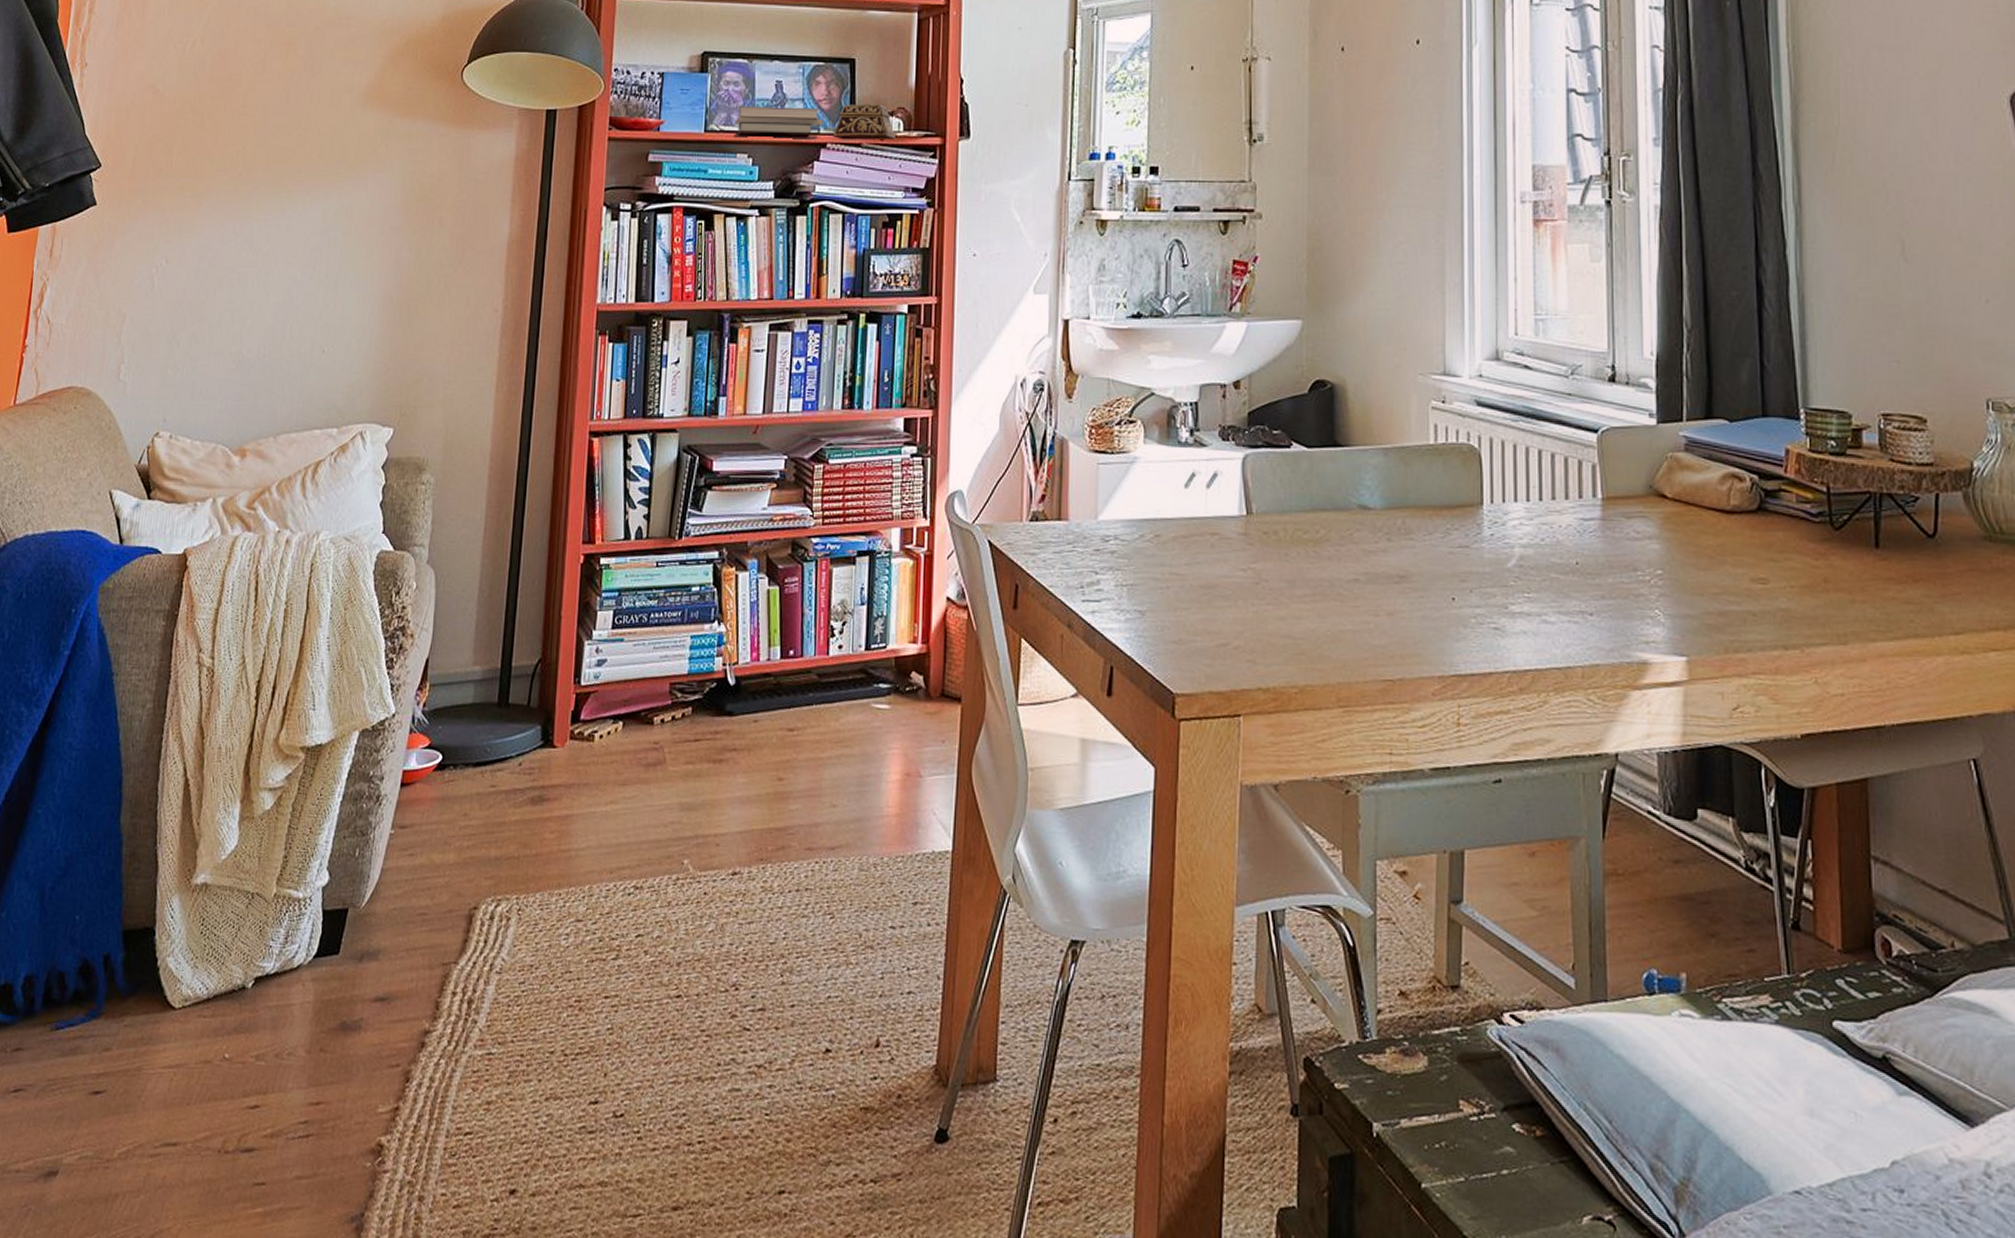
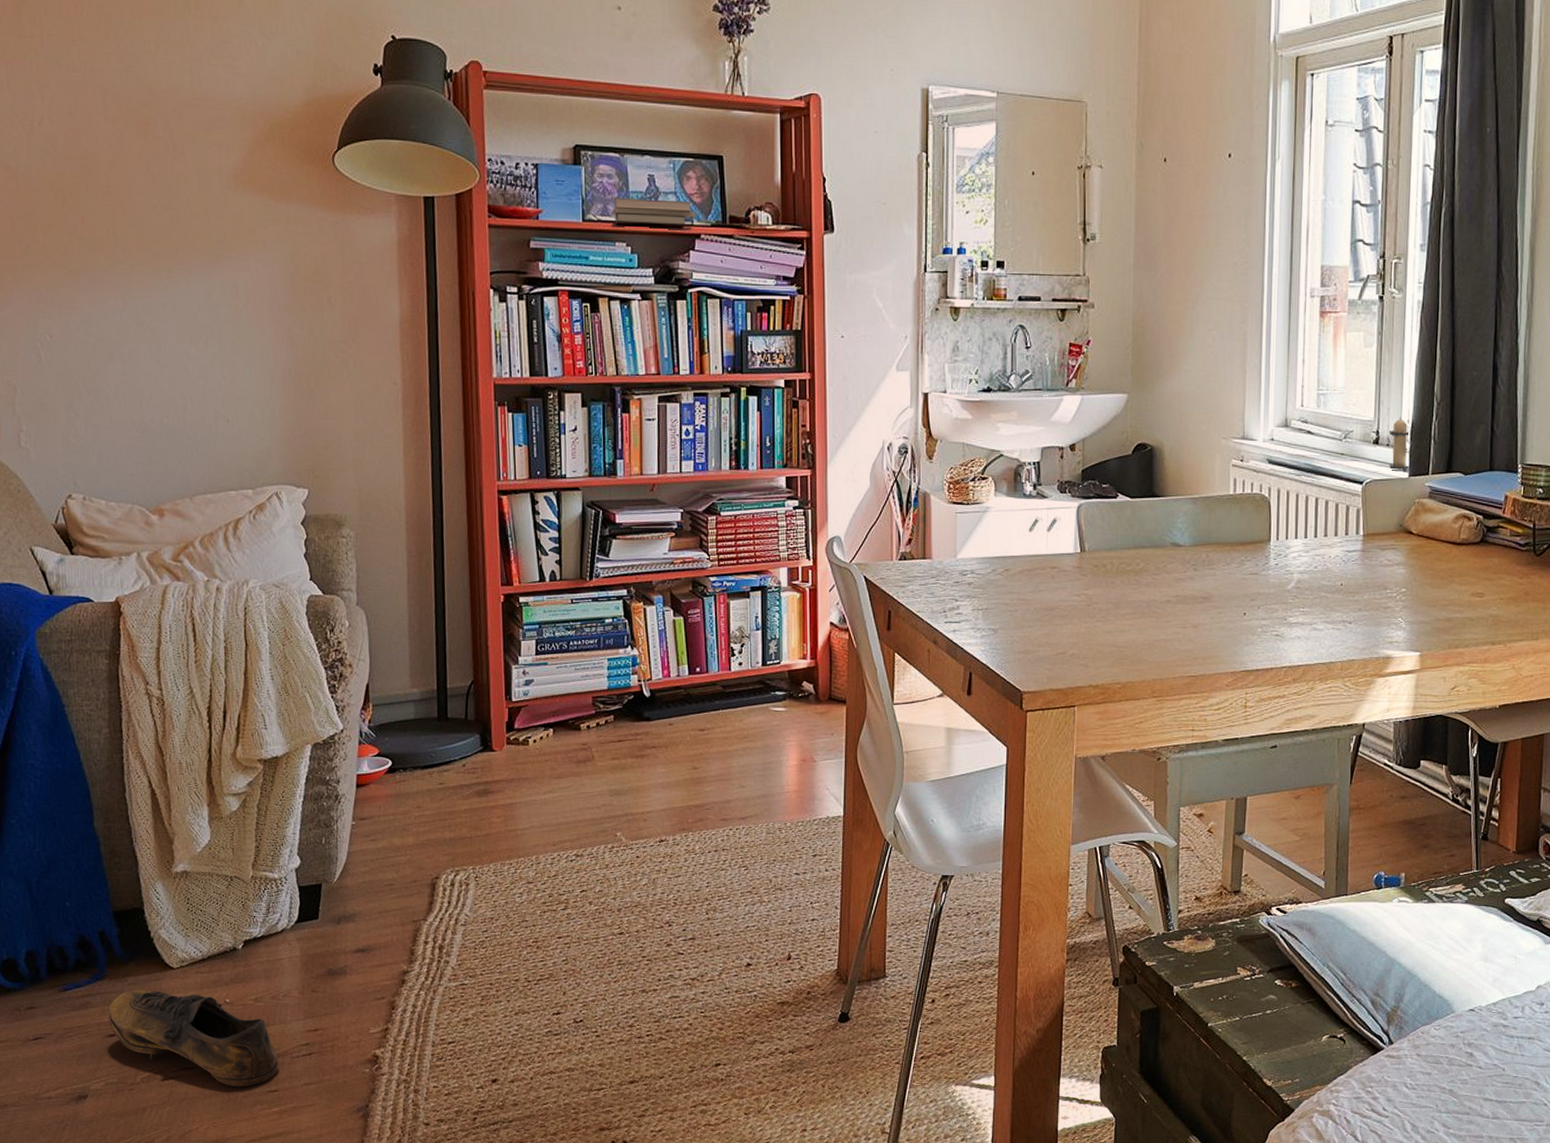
shoe: none [96,1034,272,1175] -> present [108,990,280,1087]
decorative box: present [832,104,897,140] -> none [706,198,766,232]
candle: none [1627,348,1657,415] -> present [1388,417,1411,470]

